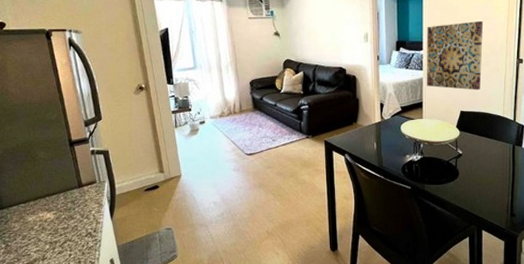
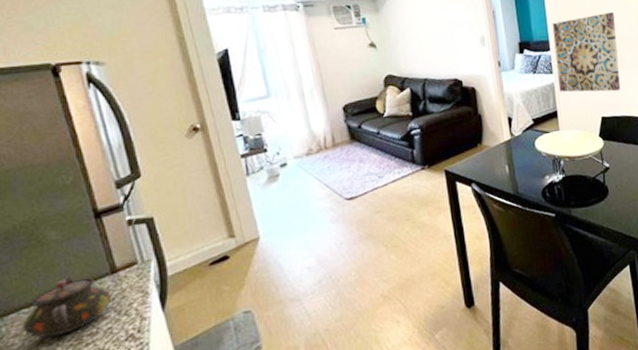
teapot: none [20,185,78,226] -> present [22,275,112,338]

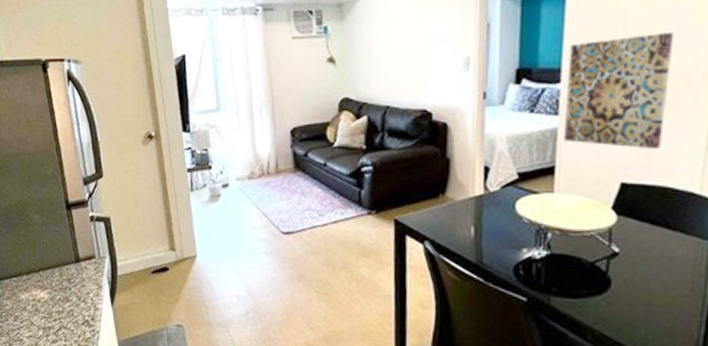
teapot: present [22,275,112,338] -> none [12,256,75,307]

